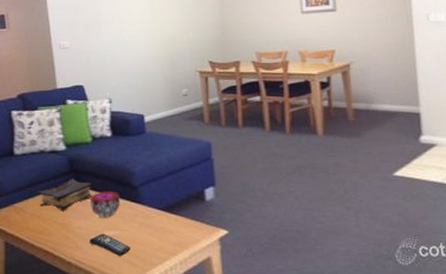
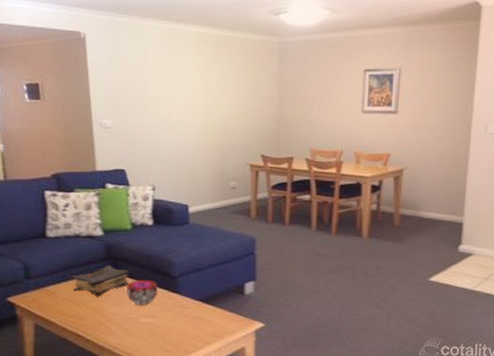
remote control: present [89,233,131,256] -> none [123,320,166,343]

